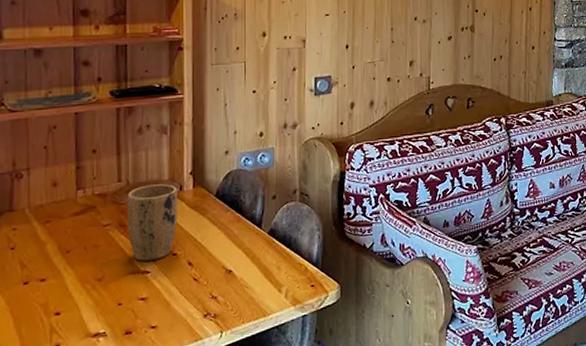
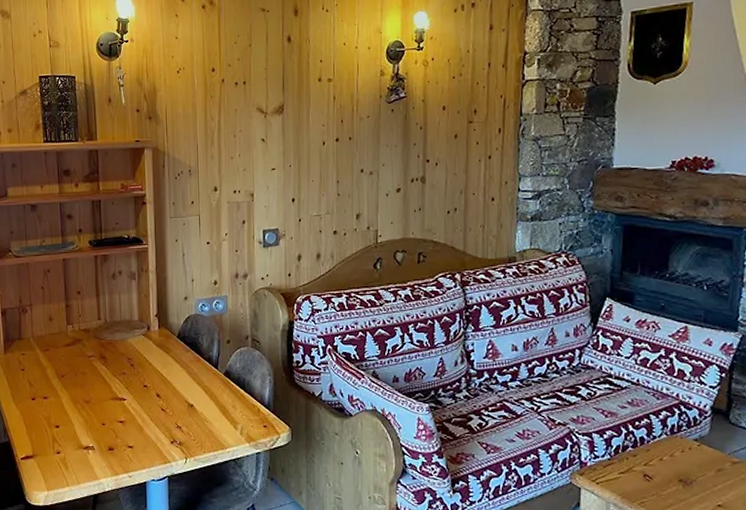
plant pot: present [127,184,177,261] -> none [106,324,147,390]

